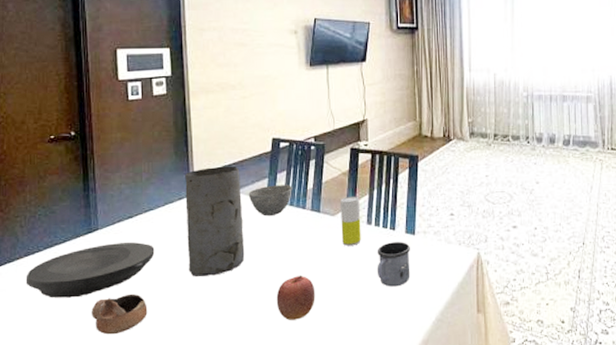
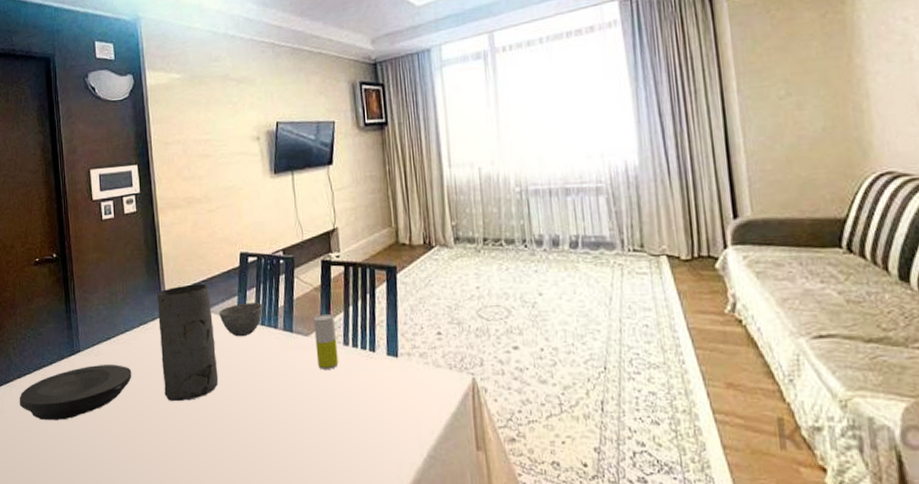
cup: present [92,293,148,335] -> none [77,417,128,460]
apple: present [276,275,315,320] -> none [252,401,293,451]
mug: present [377,242,410,287] -> none [357,365,396,417]

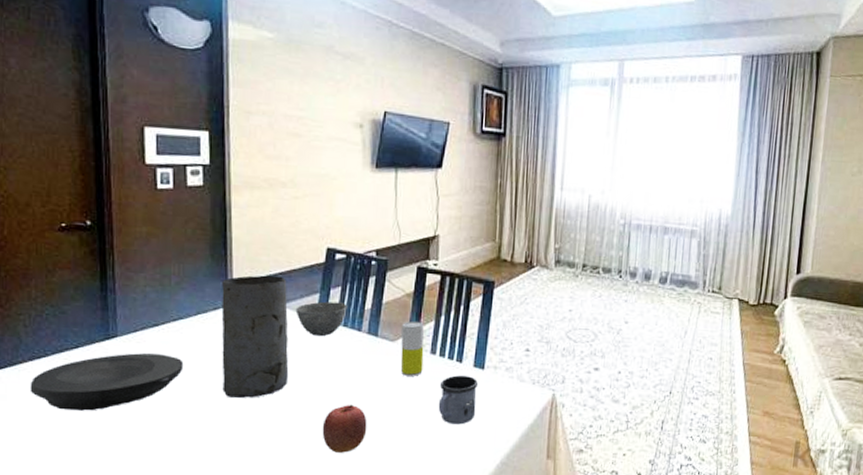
apple: none [252,401,293,451] -> present [322,404,367,453]
mug: none [357,365,396,417] -> present [438,375,478,425]

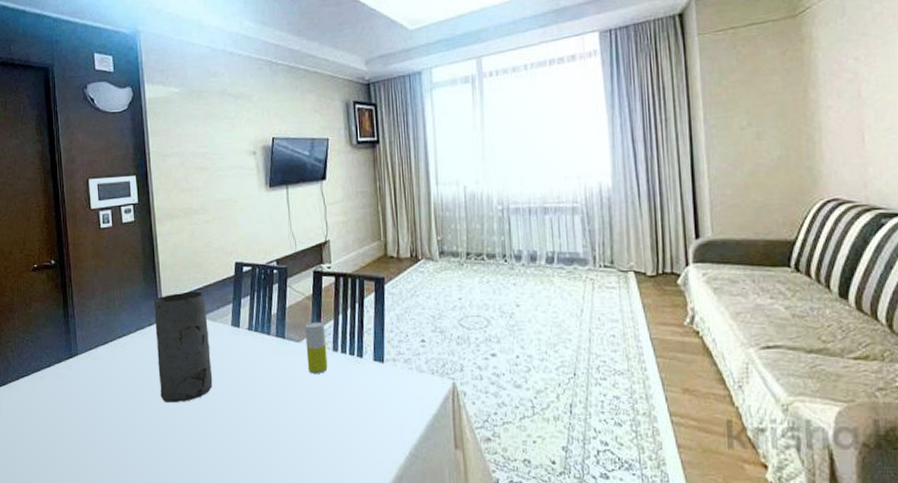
plate: present [30,353,184,411] -> none [17,368,129,420]
bowl: present [295,301,348,337] -> none [214,310,257,343]
apple: present [322,404,367,453] -> none [244,403,283,450]
mug: present [438,375,478,425] -> none [345,370,381,418]

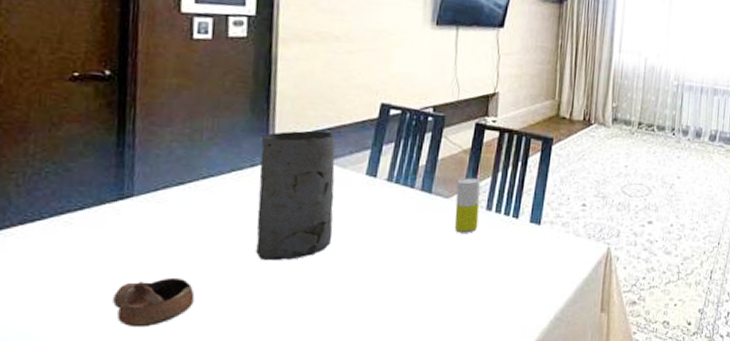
cup: none [74,418,124,458] -> present [113,277,195,328]

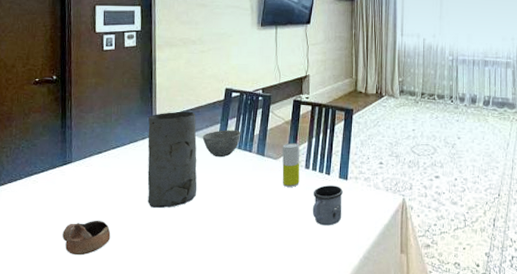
bowl: none [343,158,401,194] -> present [202,130,241,158]
mug: none [492,231,534,281] -> present [312,185,343,226]

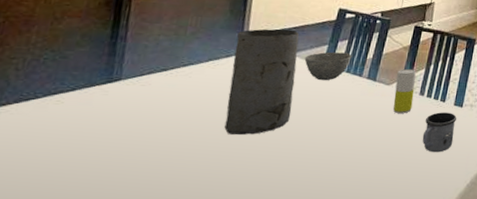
cup: present [62,220,111,256] -> none [93,149,168,192]

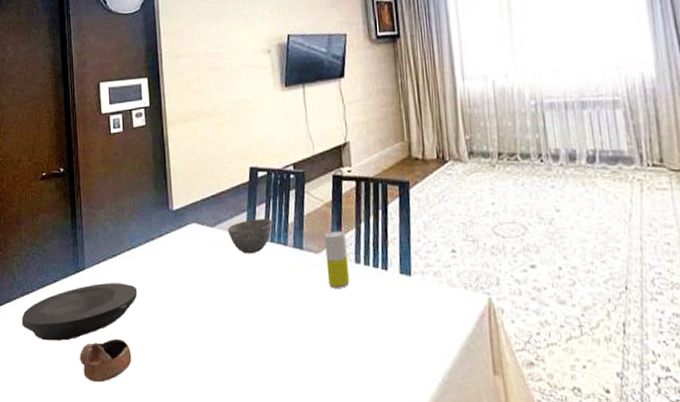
plate: none [8,95,188,151] -> present [21,283,138,341]
cup: none [93,149,168,192] -> present [80,338,132,383]
vase: present [224,29,300,135] -> none [165,199,226,321]
mug: present [422,112,457,152] -> none [369,284,409,339]

